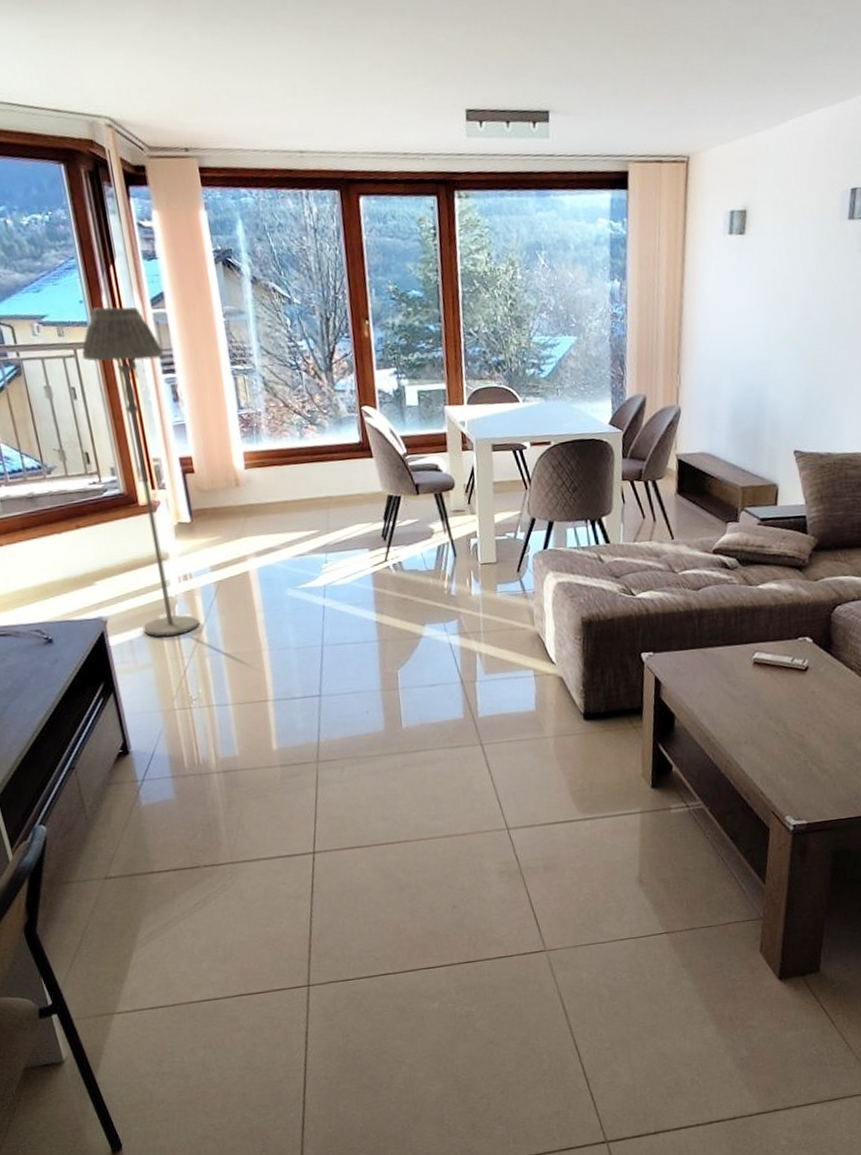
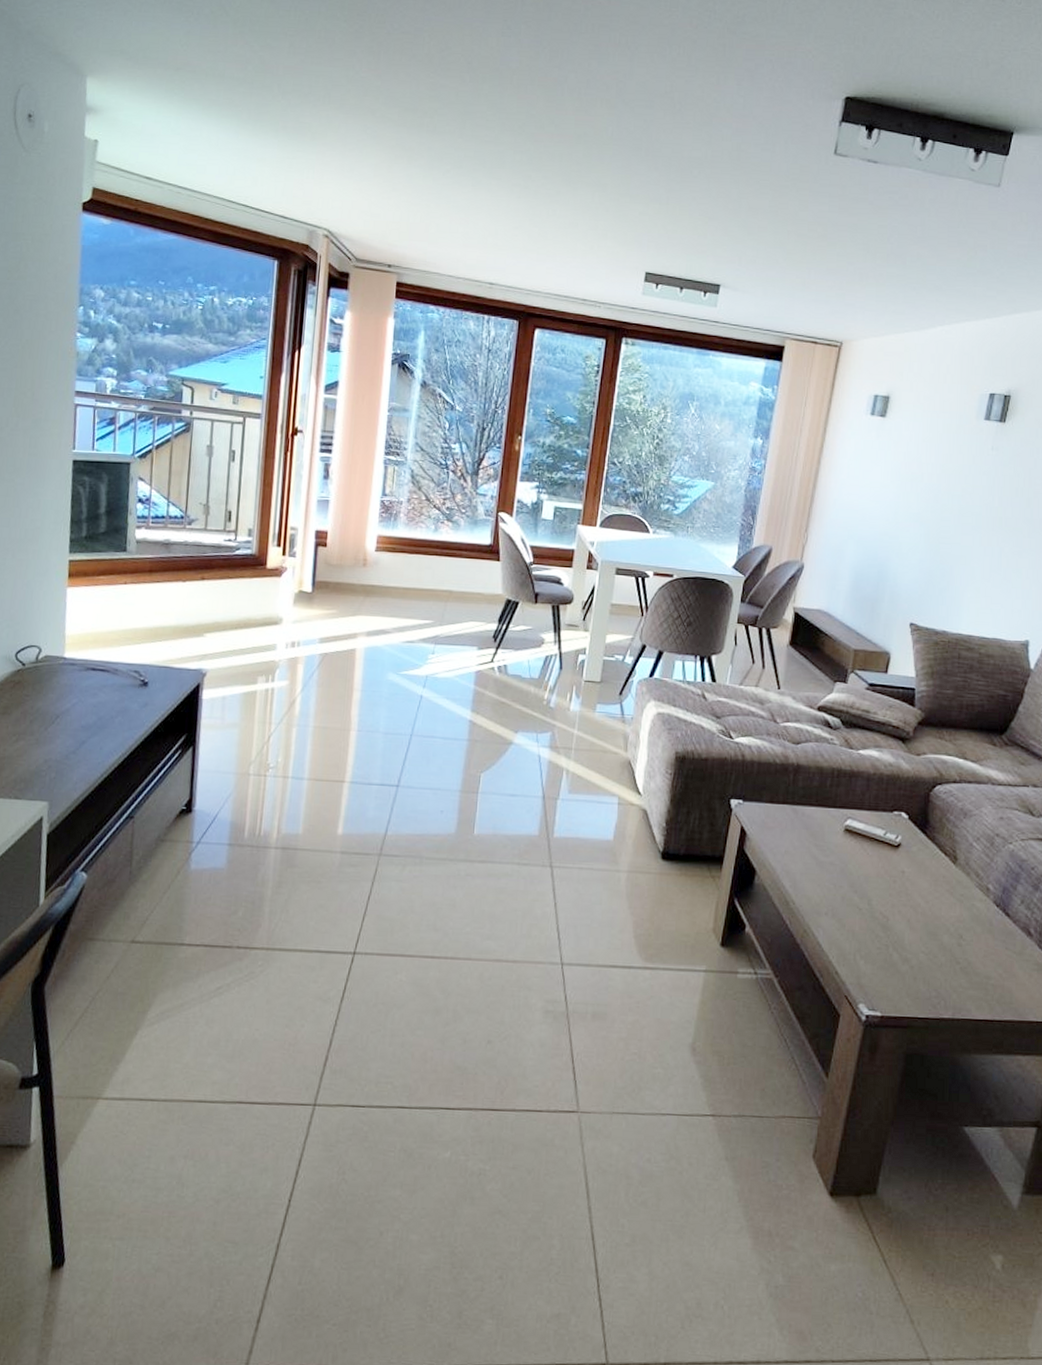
floor lamp: present [82,306,200,637] -> none [239,384,326,701]

